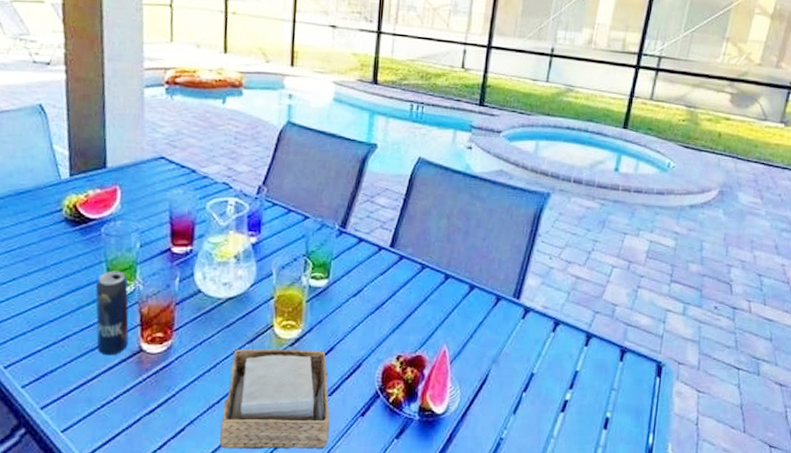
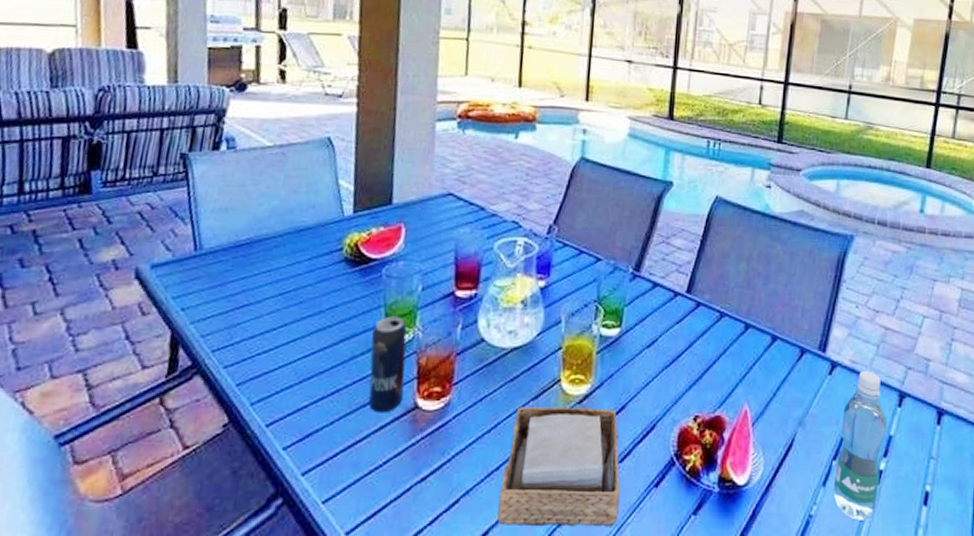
bottle: none [522,314,574,442] -> present [833,370,887,520]

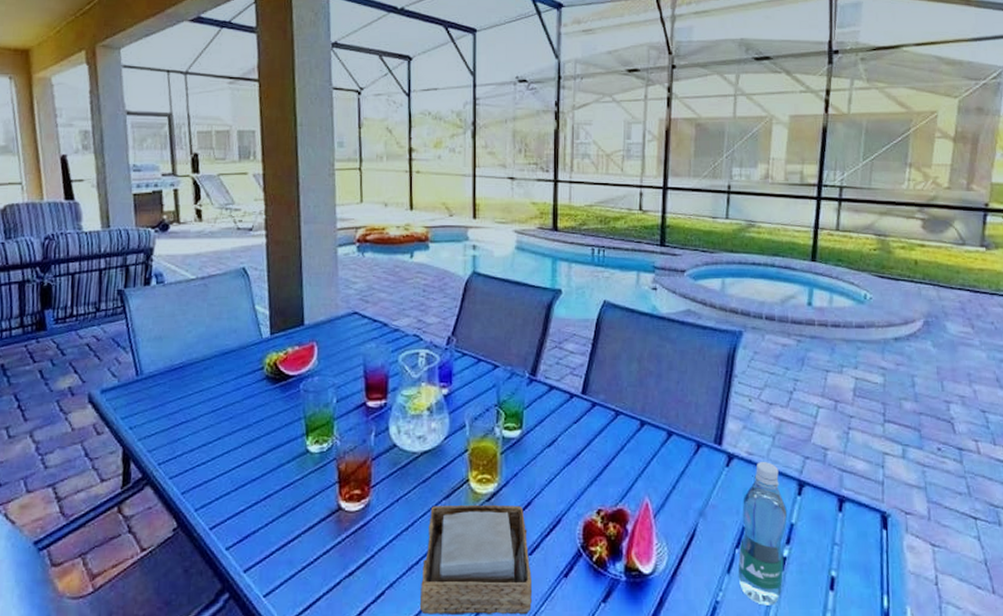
beverage can: present [368,316,407,413] -> none [295,427,328,515]

